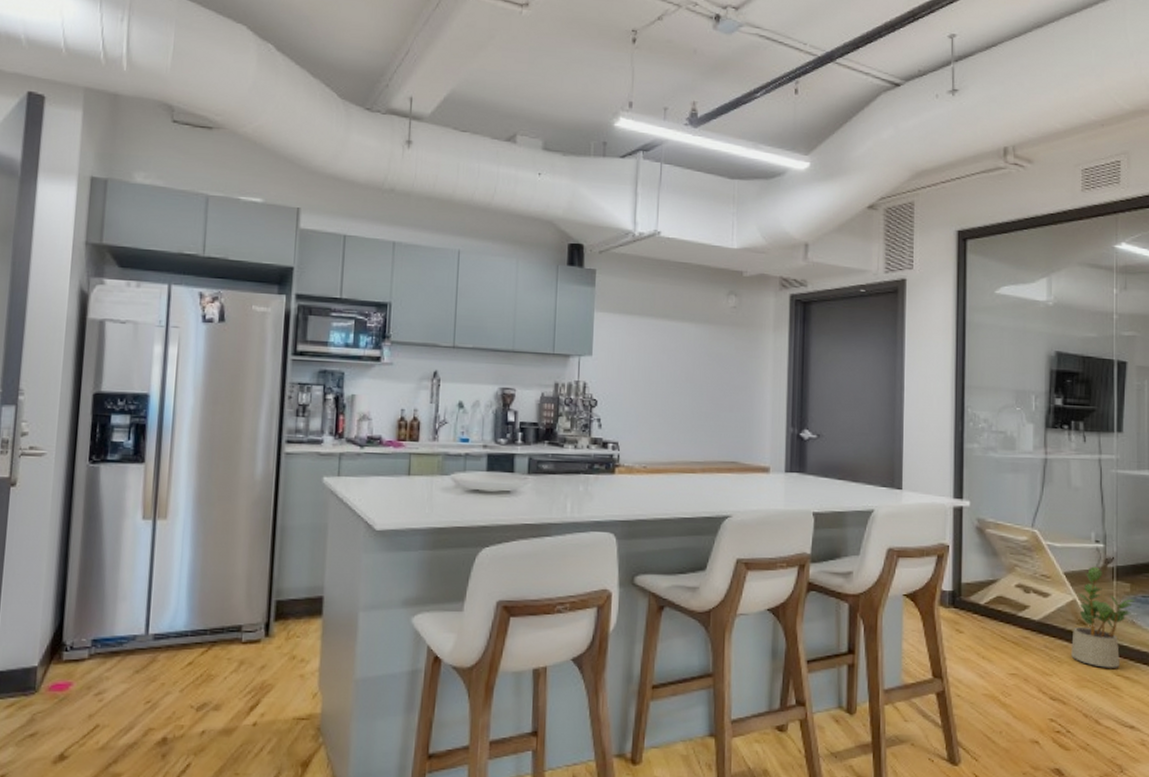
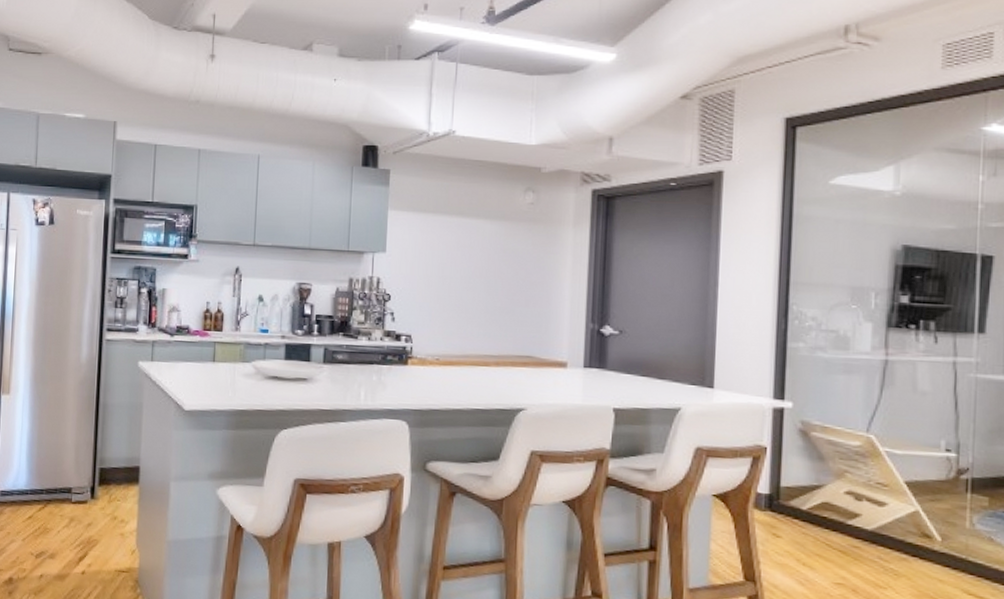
potted plant: present [1071,566,1135,668] -> none [911,476,994,587]

